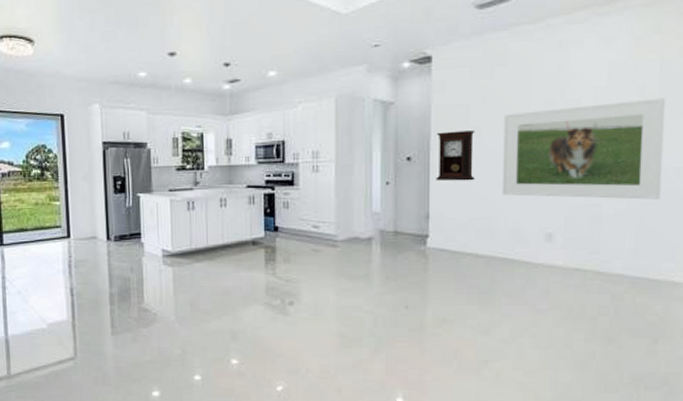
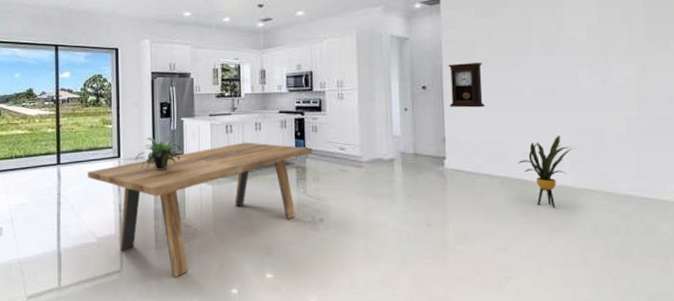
dining table: none [34,220,283,364] -> present [87,142,313,277]
potted plant: none [87,214,138,250] -> present [135,136,181,169]
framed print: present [503,98,666,200] -> none [508,34,658,125]
house plant: none [506,212,570,289] -> present [517,136,576,208]

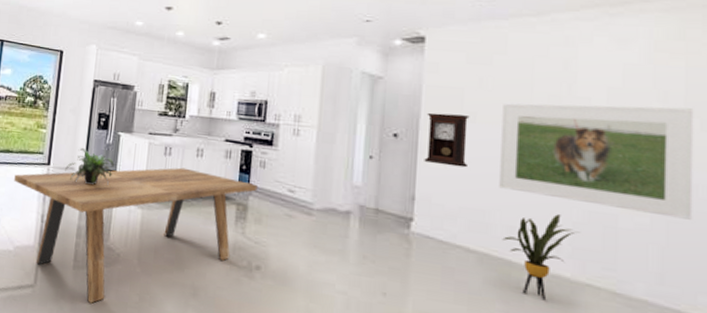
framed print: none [508,34,658,125] -> present [499,103,694,220]

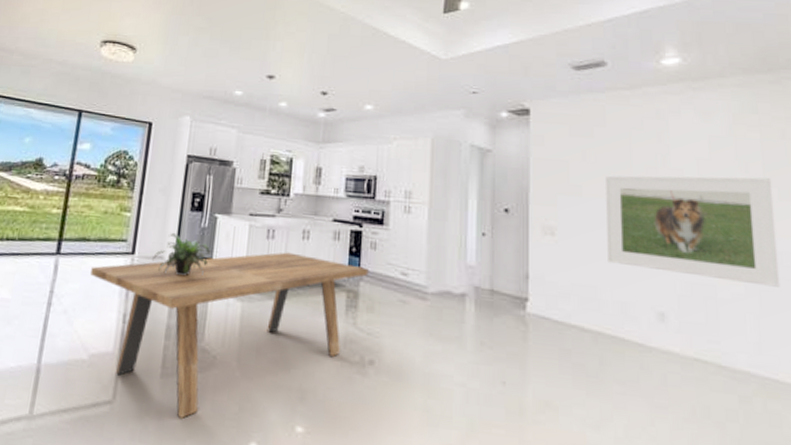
pendulum clock: present [424,112,470,168] -> none [535,186,577,243]
house plant: present [502,214,580,301] -> none [614,287,684,379]

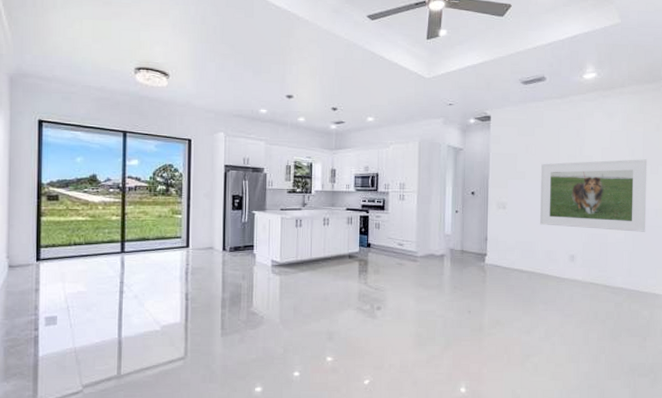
dining table: present [90,252,369,419] -> none [153,236,375,362]
potted plant: present [152,232,210,277] -> none [204,228,251,260]

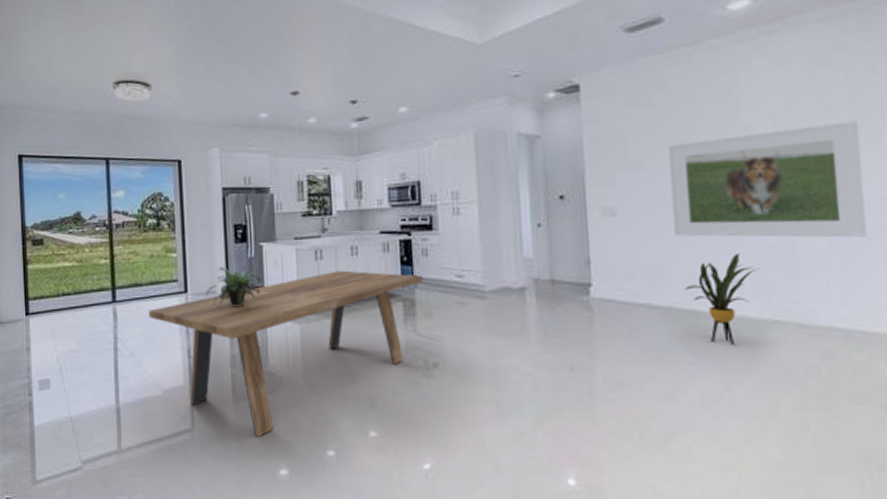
dining table: none [153,236,375,362] -> present [149,270,423,437]
potted plant: none [204,228,251,260] -> present [206,266,261,306]
house plant: none [542,239,587,298] -> present [684,254,760,345]

